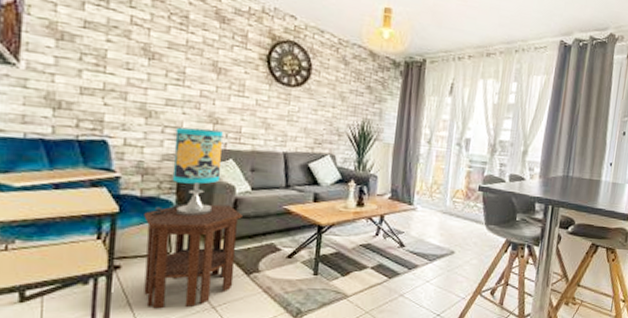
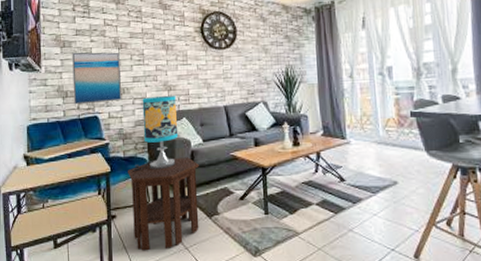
wall art: none [70,50,150,126] -> present [72,52,121,105]

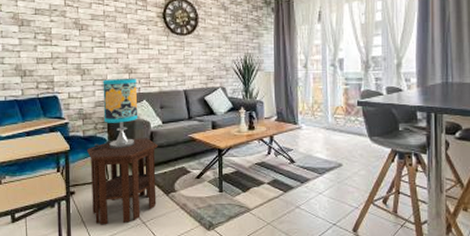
wall art: present [72,52,121,105] -> none [31,31,82,84]

